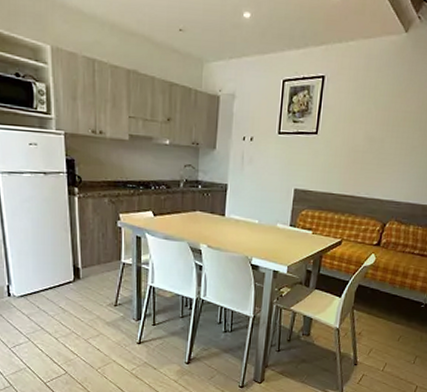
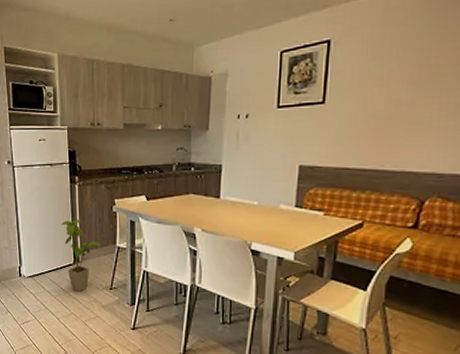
house plant: none [59,234,105,310] -> present [62,219,102,292]

